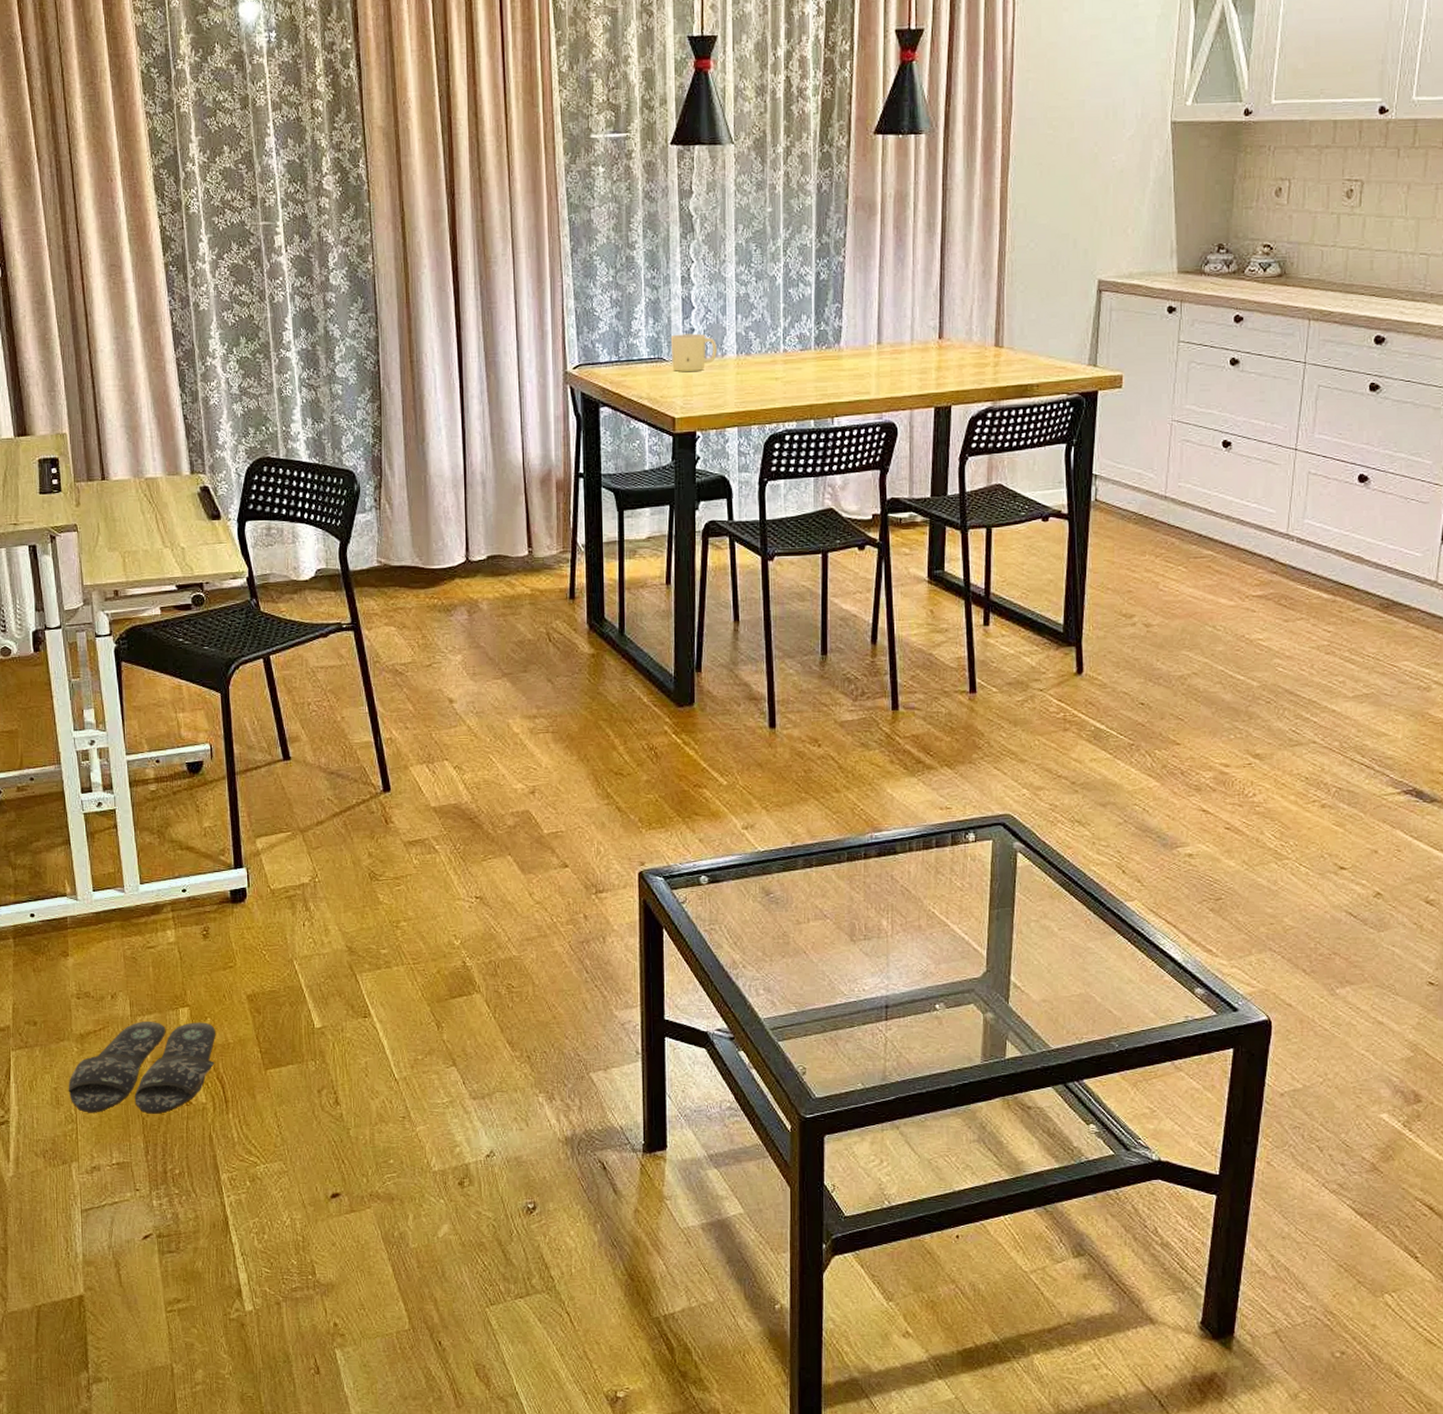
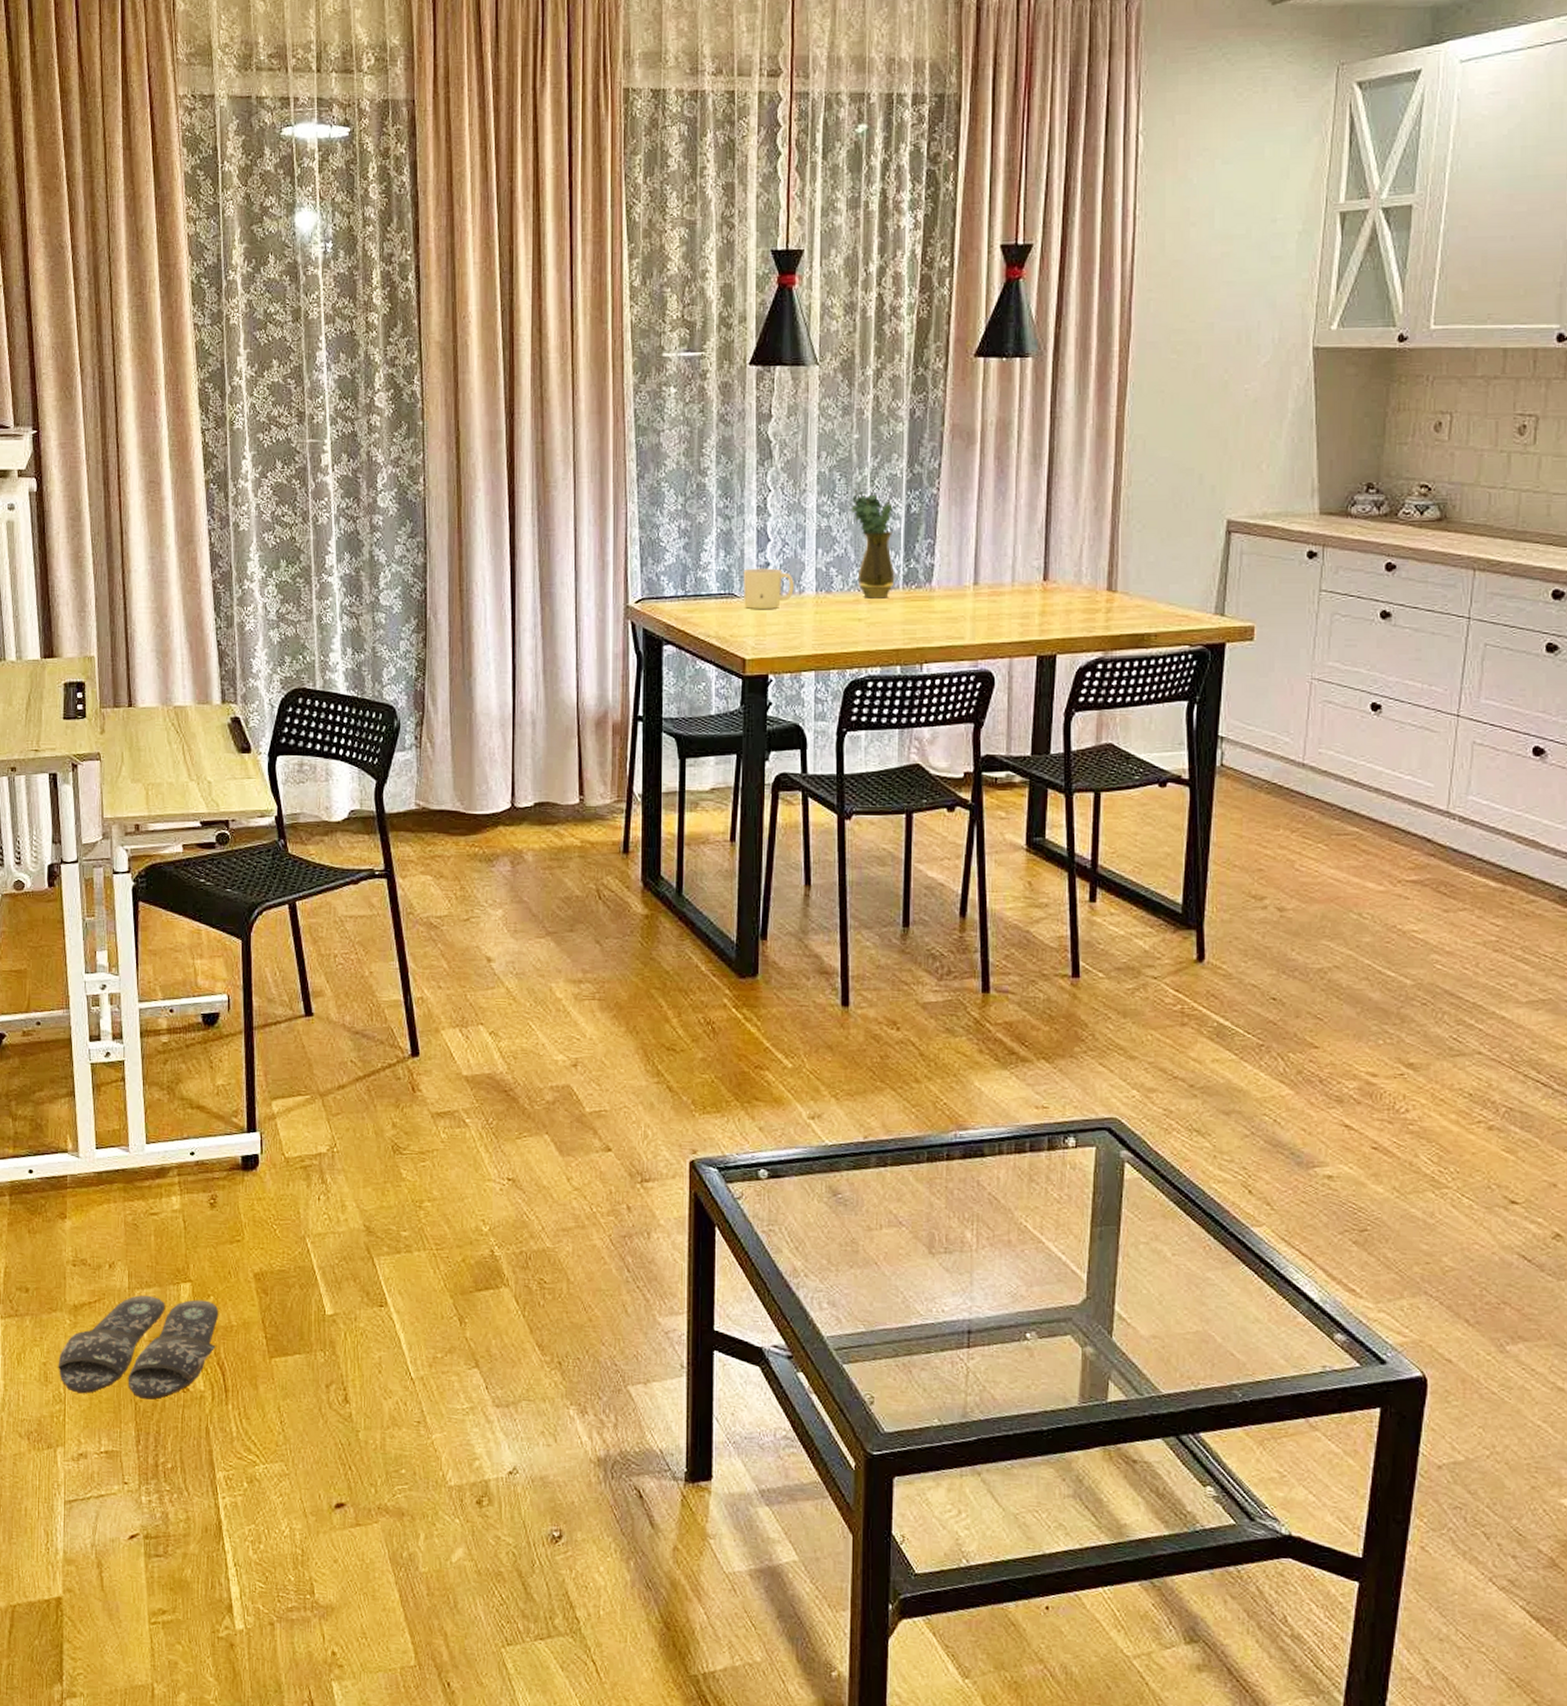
vase: none [766,258,807,359] -> present [851,489,895,599]

